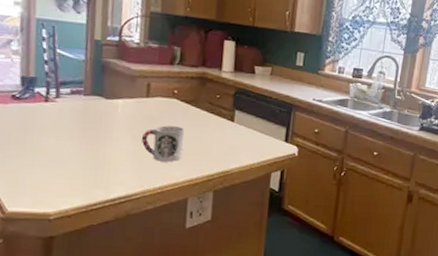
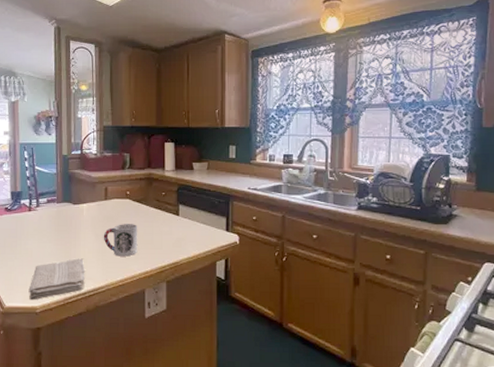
washcloth: none [40,160,116,206] -> present [28,258,85,301]

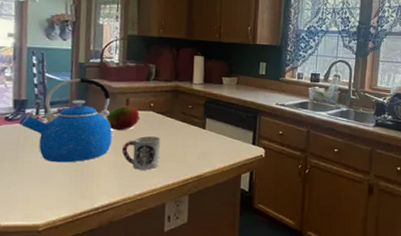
kettle: none [16,169,94,249] -> present [18,77,112,163]
washcloth: present [28,258,85,301] -> none [30,172,99,218]
fruit: none [87,194,119,219] -> present [105,105,141,131]

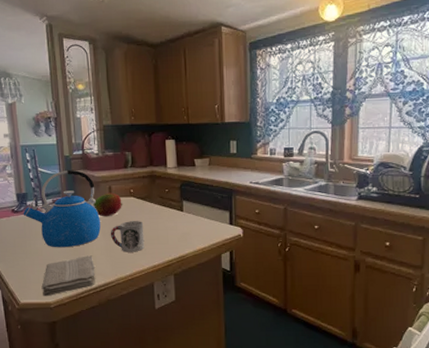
washcloth: none [30,172,99,218] -> present [41,255,95,297]

